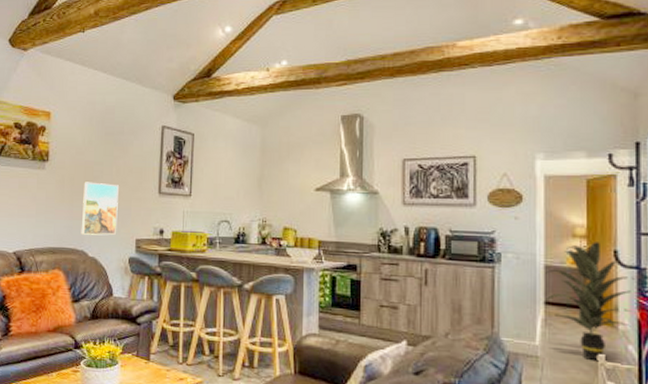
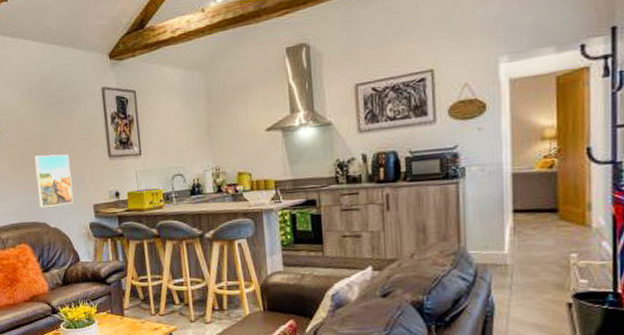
indoor plant: present [545,242,638,362] -> none [513,141,613,262]

